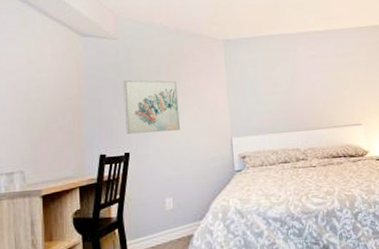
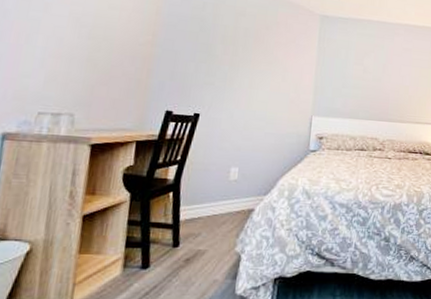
wall art: present [123,79,181,134] -> none [200,35,265,100]

